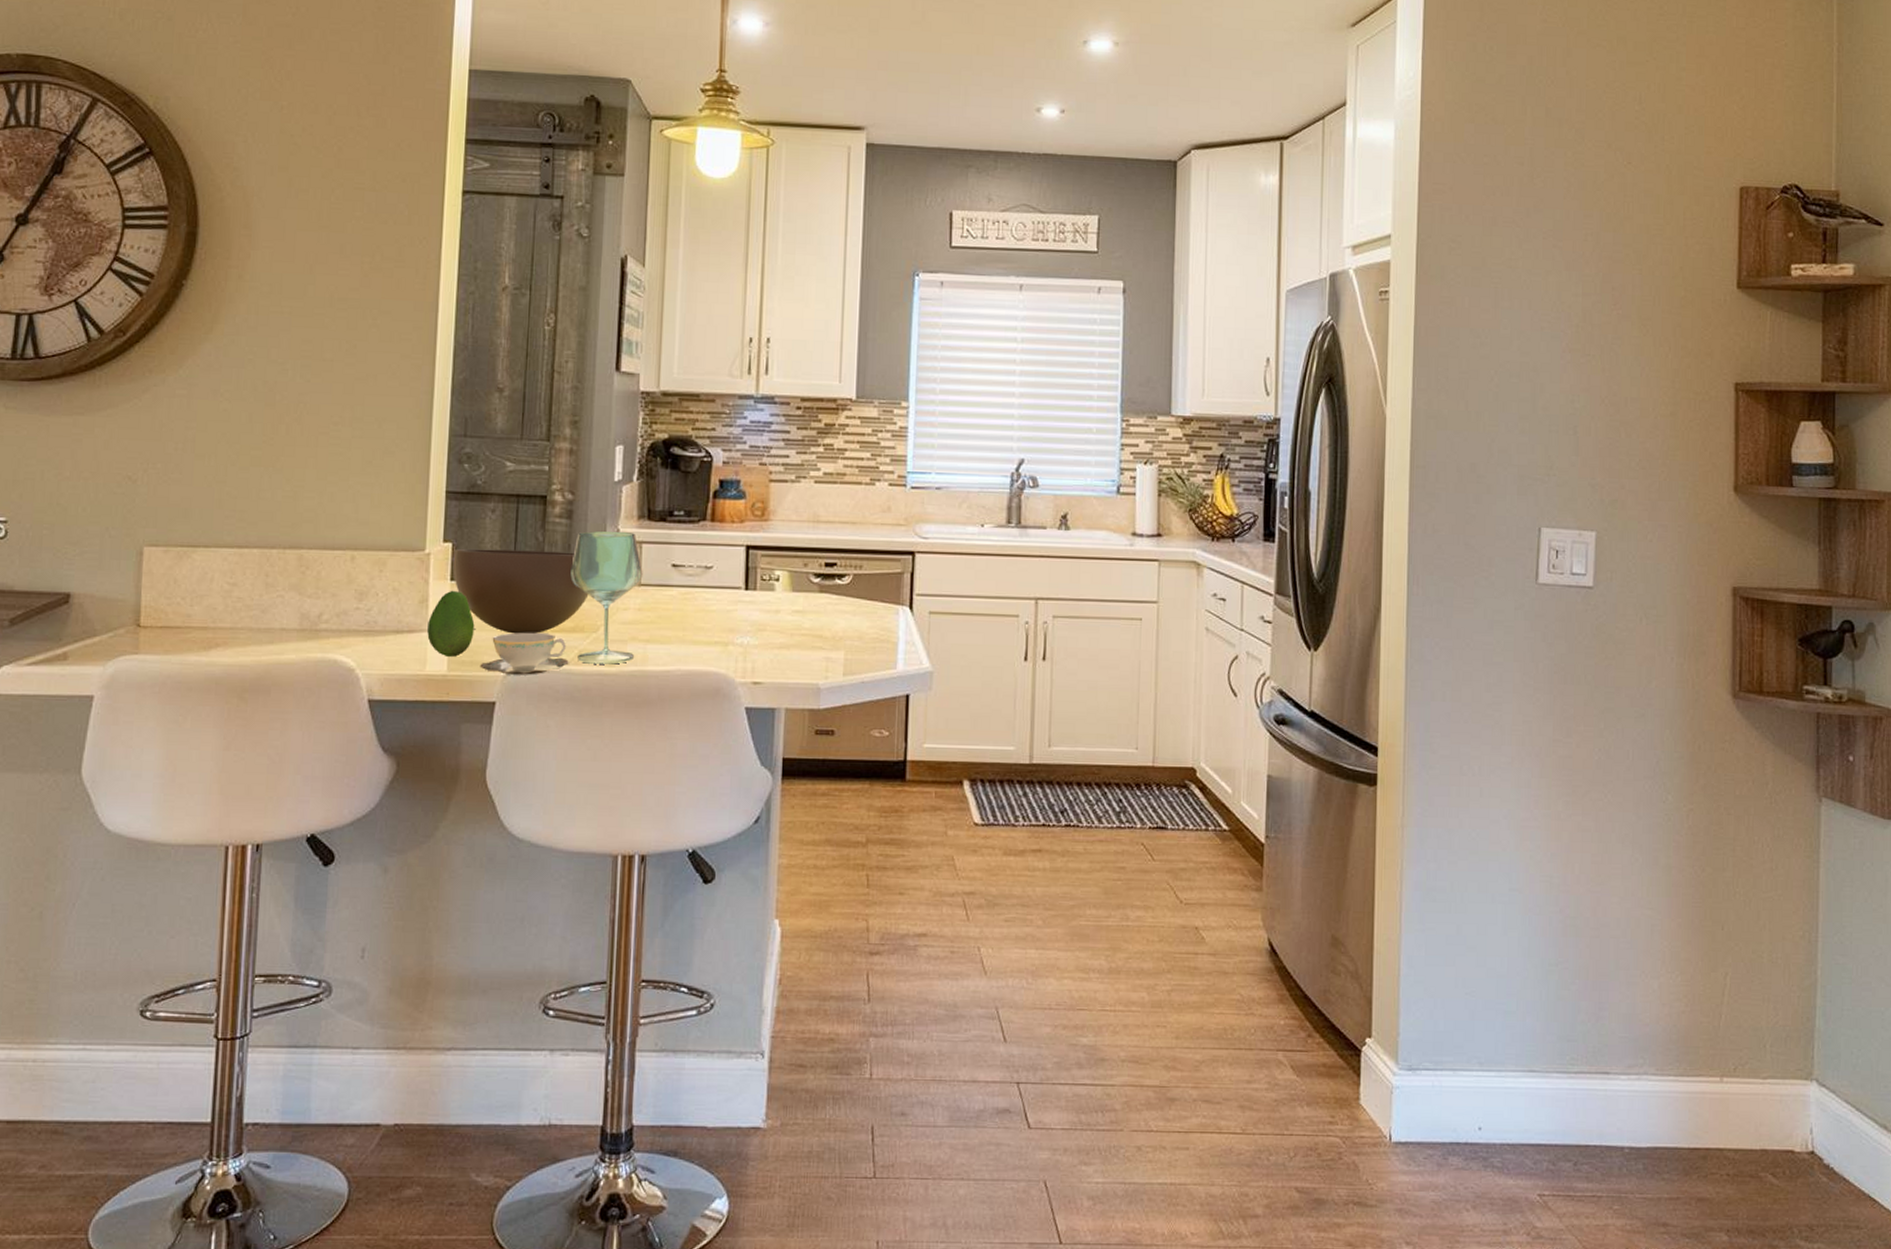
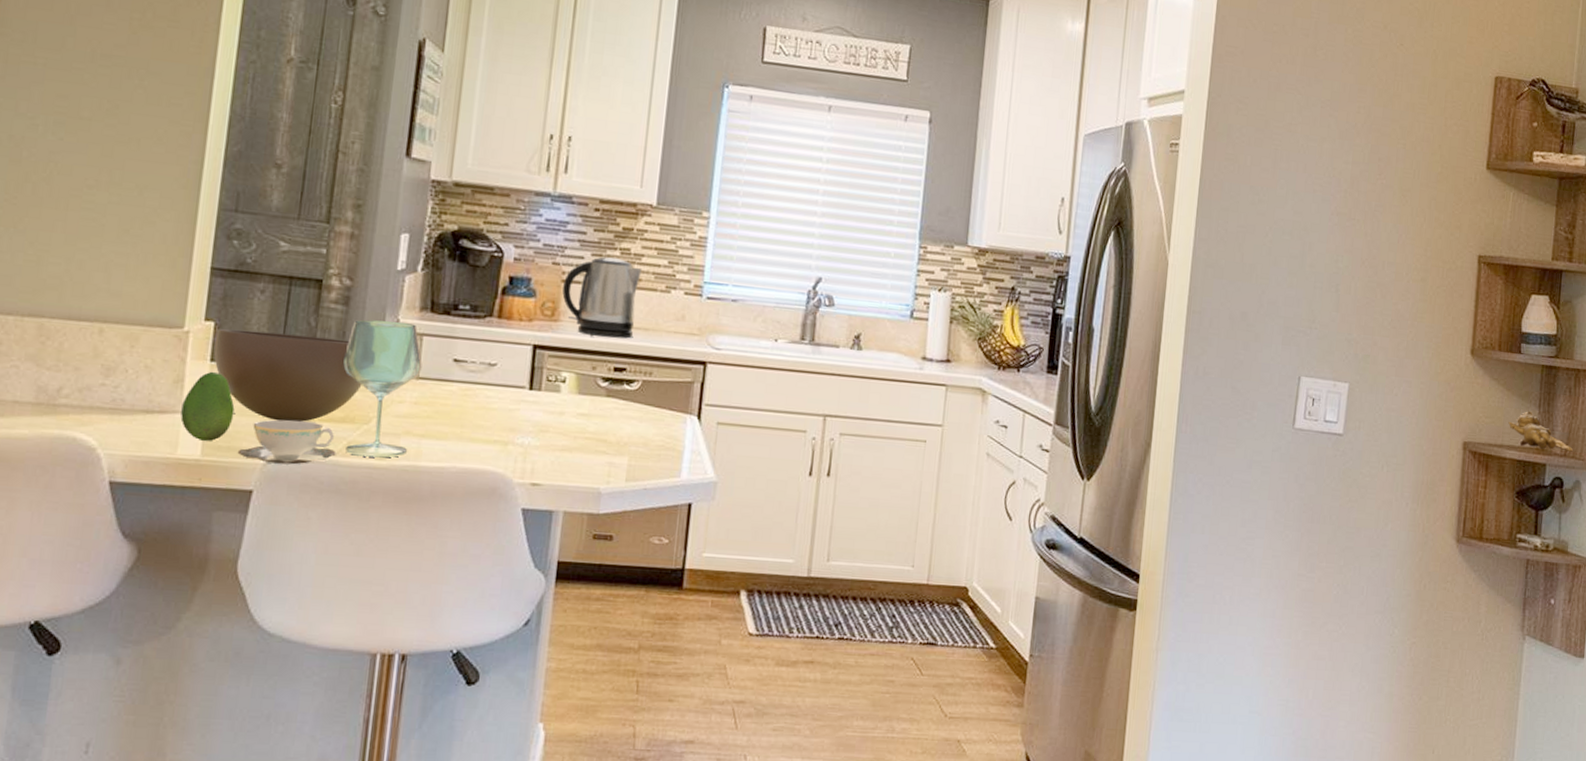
kettle: none [771,454,846,535] -> present [562,257,642,339]
decorative figurine: none [1784,549,1863,591] -> present [1508,411,1573,452]

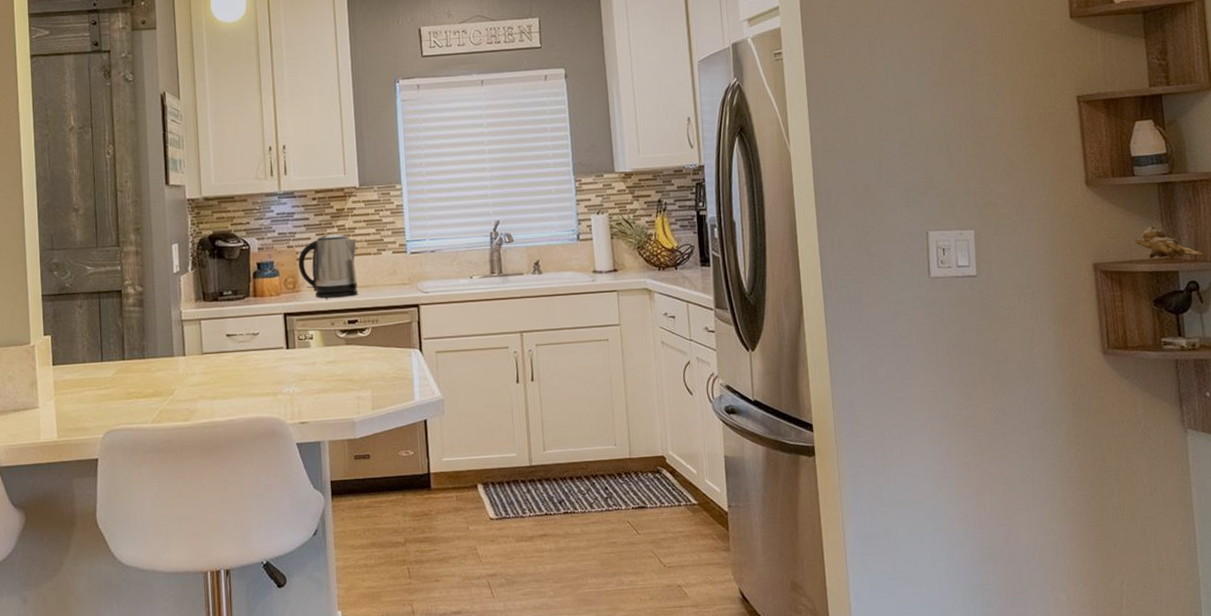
fruit: present [180,371,235,441] -> none [38,373,76,426]
bowl: present [213,328,362,422] -> none [53,333,163,403]
teacup: present [237,419,337,465] -> none [82,399,153,436]
wine glass: present [342,319,422,458] -> none [145,312,205,421]

